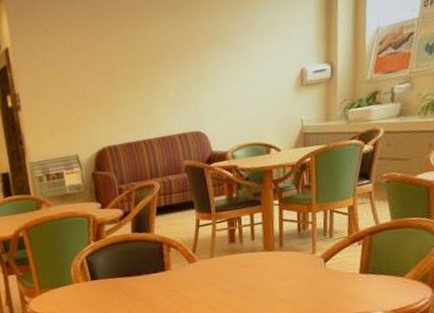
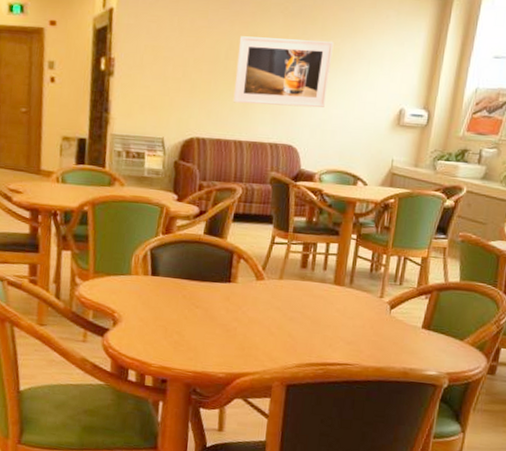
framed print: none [130,22,225,106] -> present [233,36,334,108]

